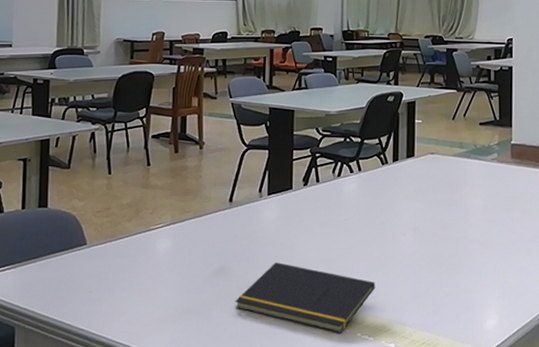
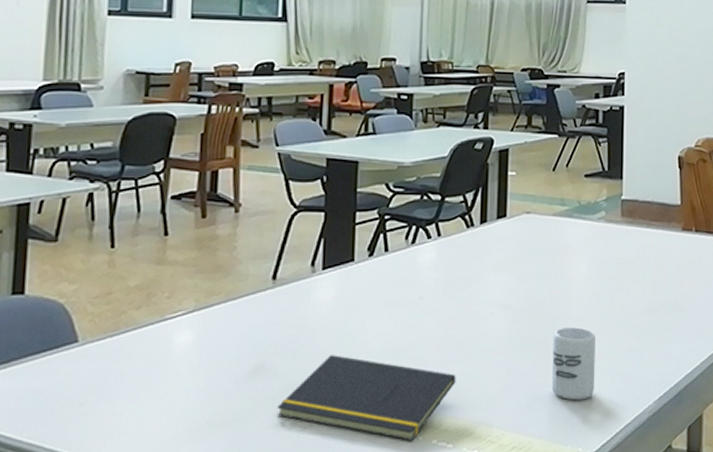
cup: none [454,248,491,308] -> present [551,327,595,401]

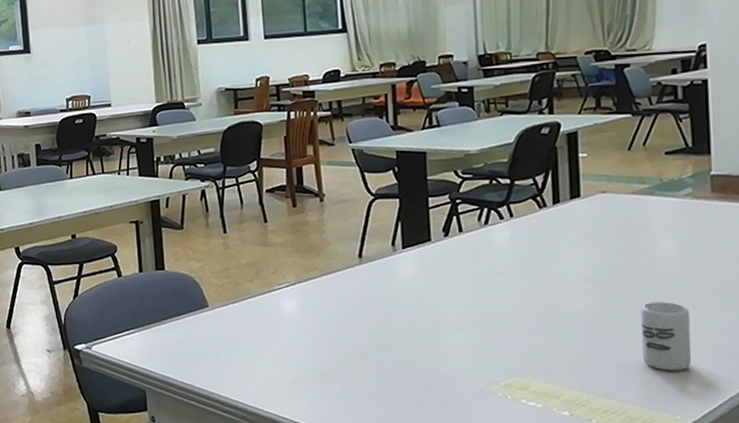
notepad: present [277,355,456,441] -> none [374,322,541,399]

